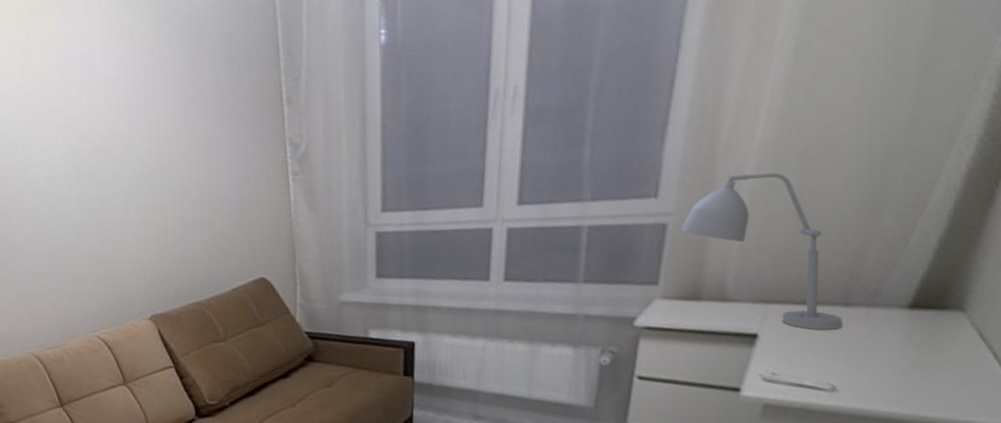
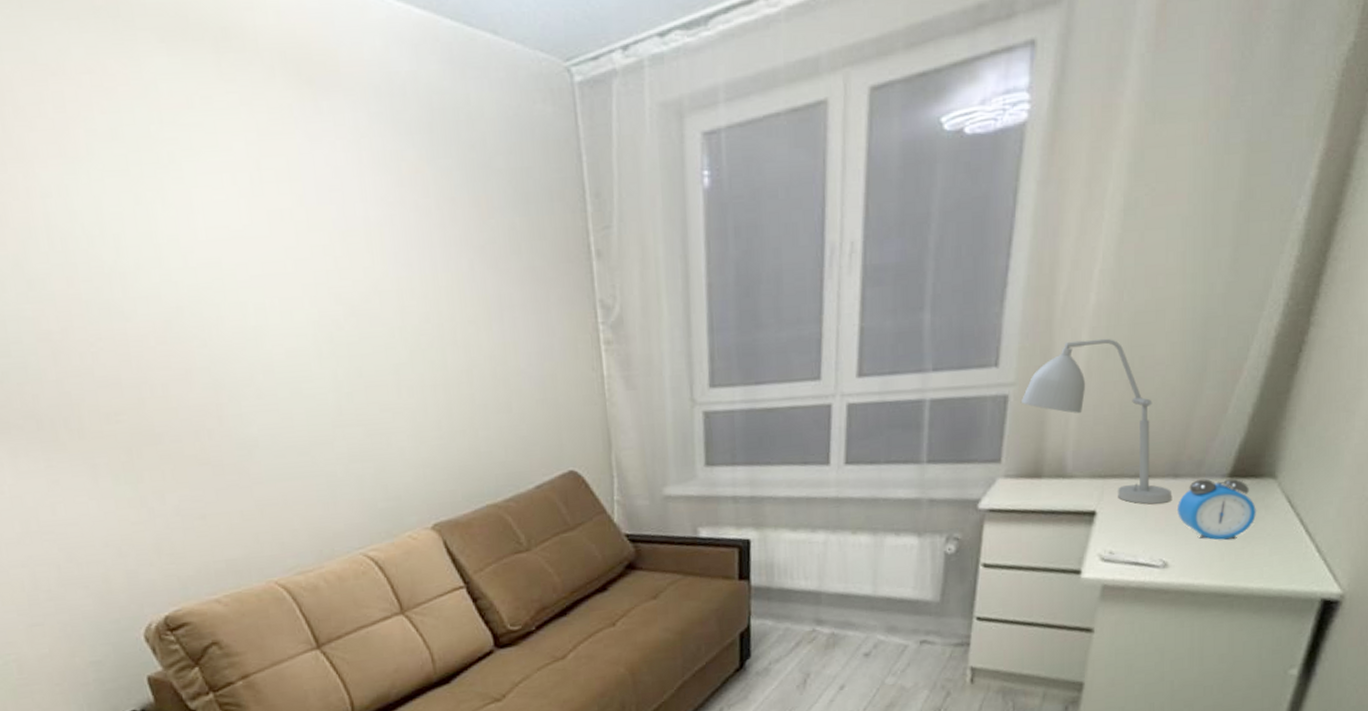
alarm clock: none [847,308,940,368] -> present [1176,478,1256,540]

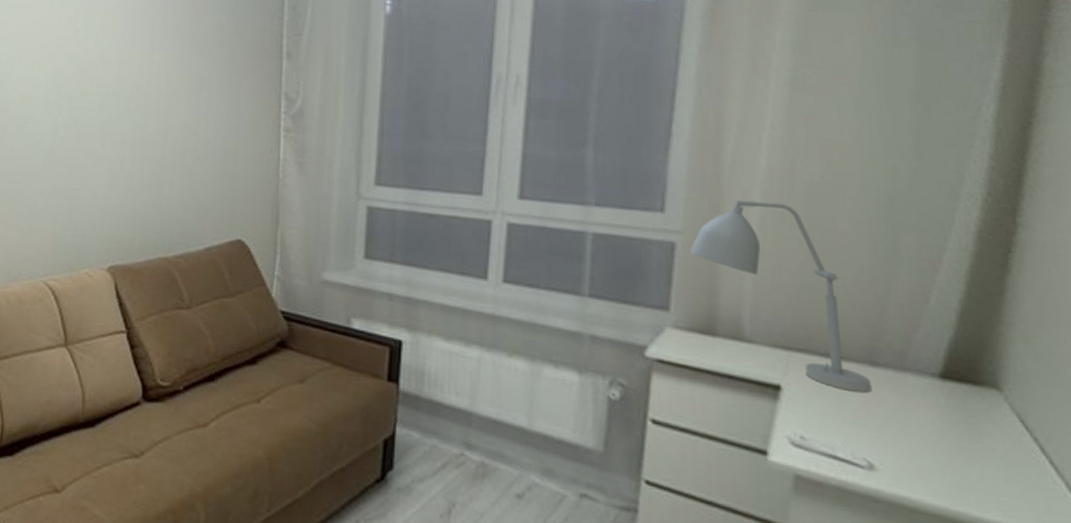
alarm clock: present [1176,478,1256,540] -> none [879,373,981,453]

